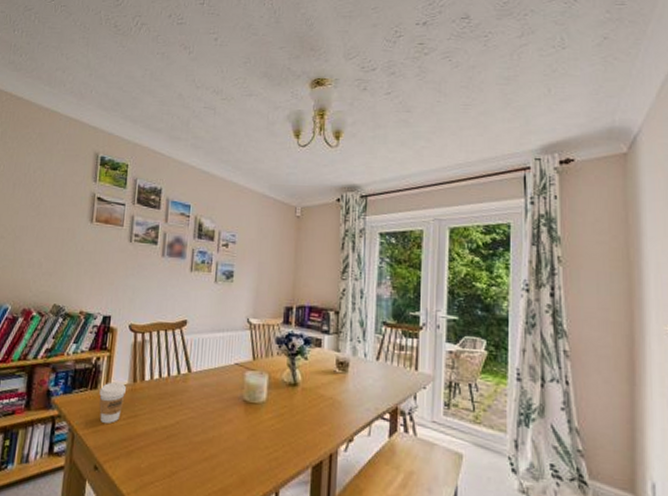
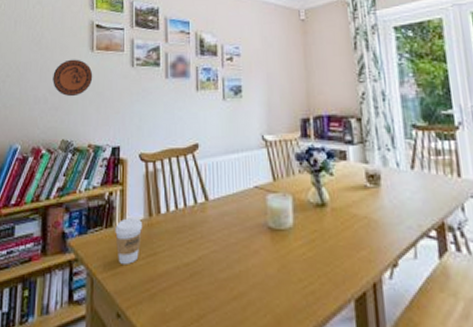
decorative plate: none [48,228,90,265] -> present [53,59,93,97]

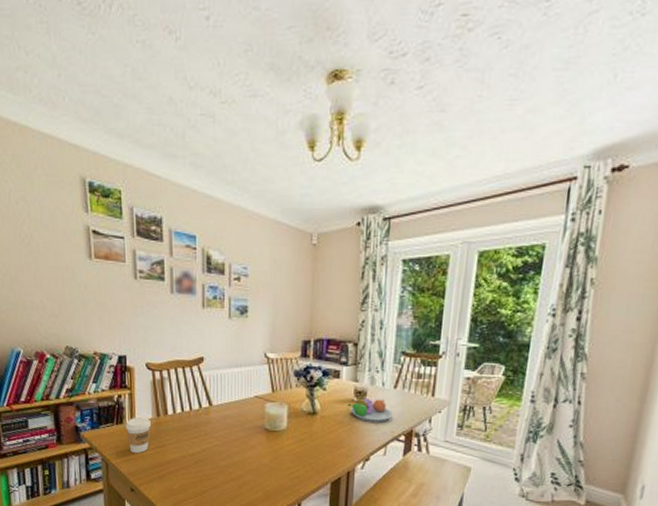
decorative plate: present [53,59,93,97] -> none [49,266,94,305]
fruit bowl: none [360,181,417,214] -> present [347,396,393,423]

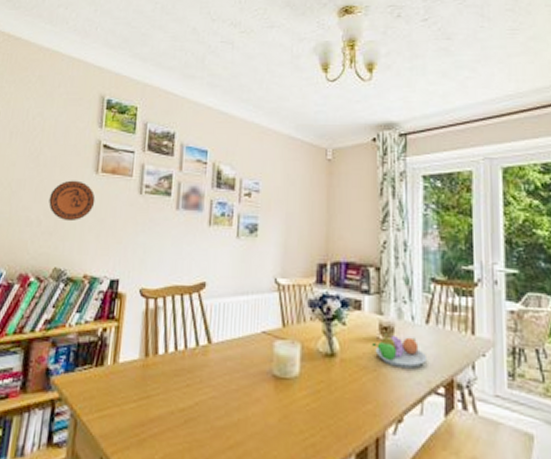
decorative plate: none [49,266,94,305] -> present [48,180,96,222]
coffee cup: present [125,417,151,454] -> none [106,357,137,408]

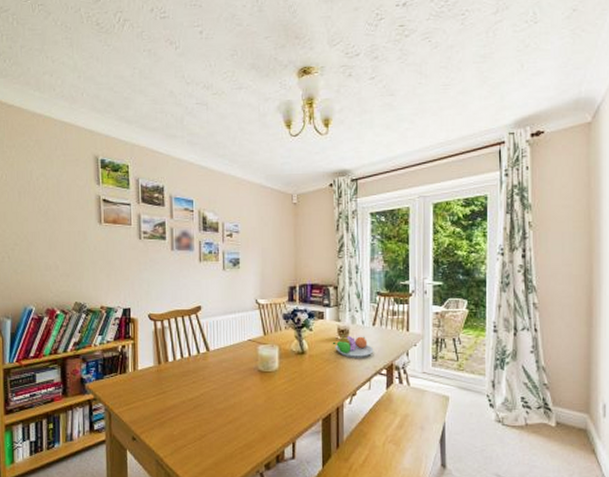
decorative plate: present [48,180,96,222] -> none [62,230,102,265]

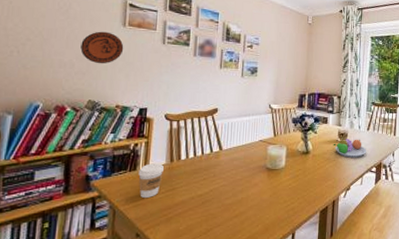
decorative plate: none [62,230,102,265] -> present [80,31,124,64]
coffee cup: none [128,365,152,402] -> present [138,163,164,199]

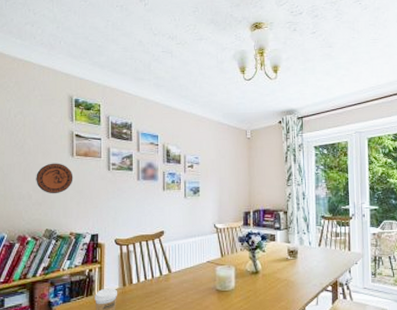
fruit bowl: present [333,138,367,158] -> none [283,255,320,276]

